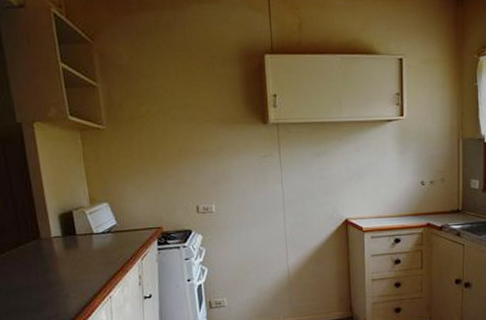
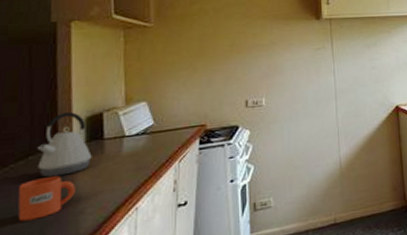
mug: none [15,264,60,299] -> present [18,176,75,222]
kettle: none [24,209,69,265] -> present [36,112,92,178]

